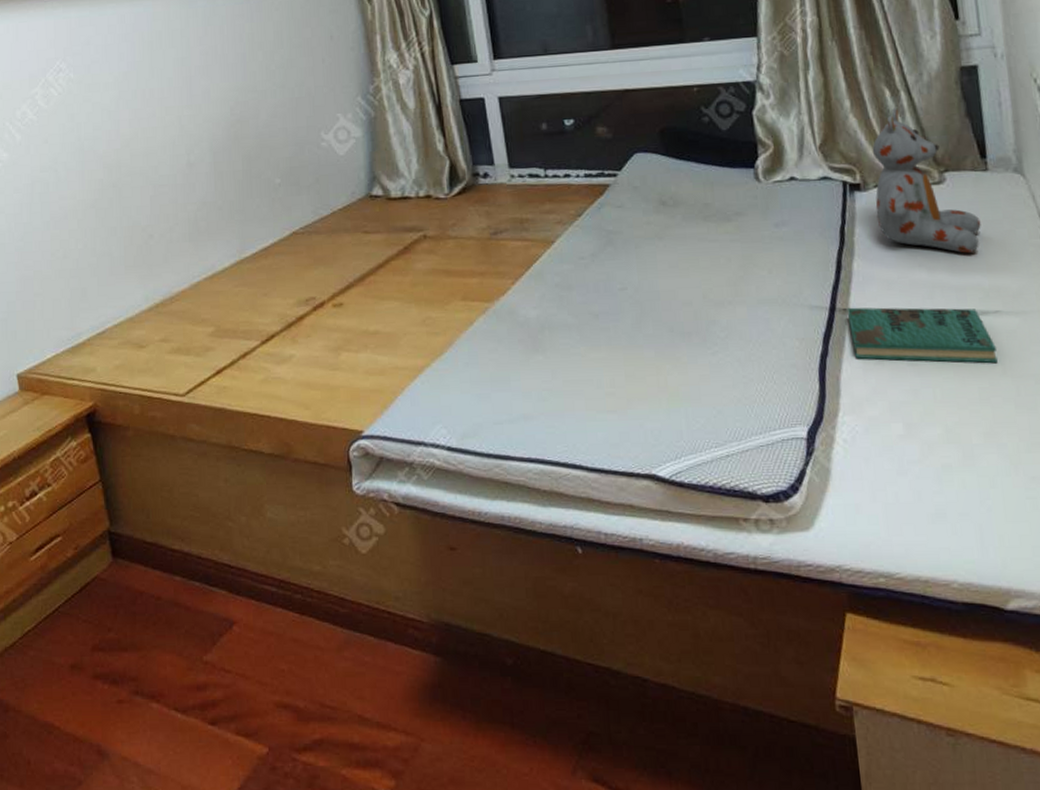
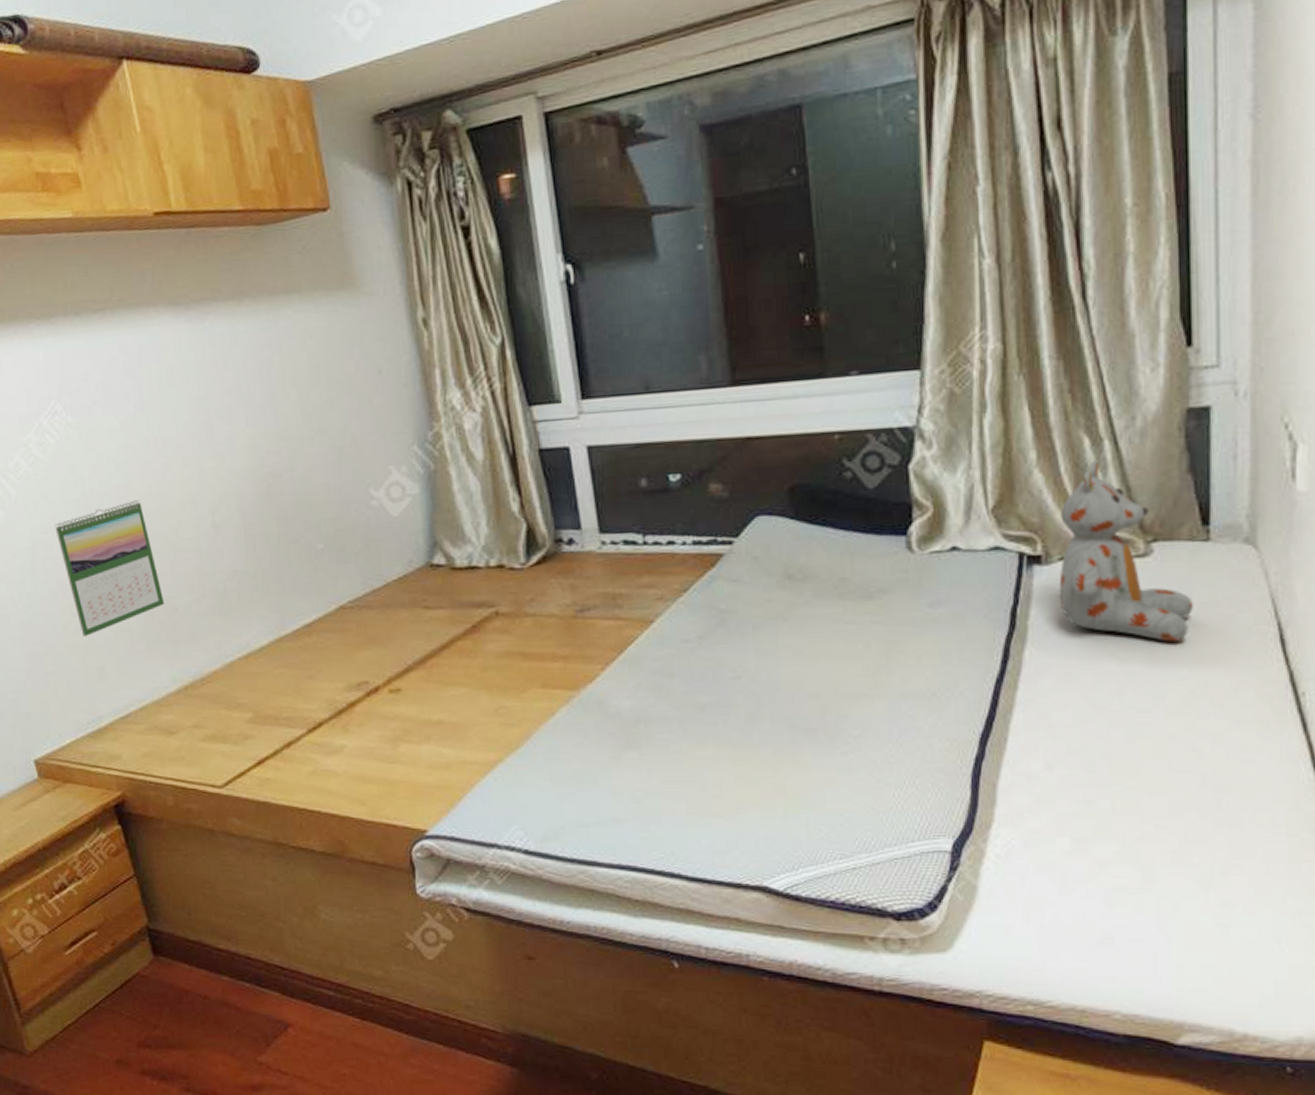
calendar: none [52,143,143,262] -> present [54,500,165,638]
book: present [846,307,998,363] -> none [1012,703,1197,771]

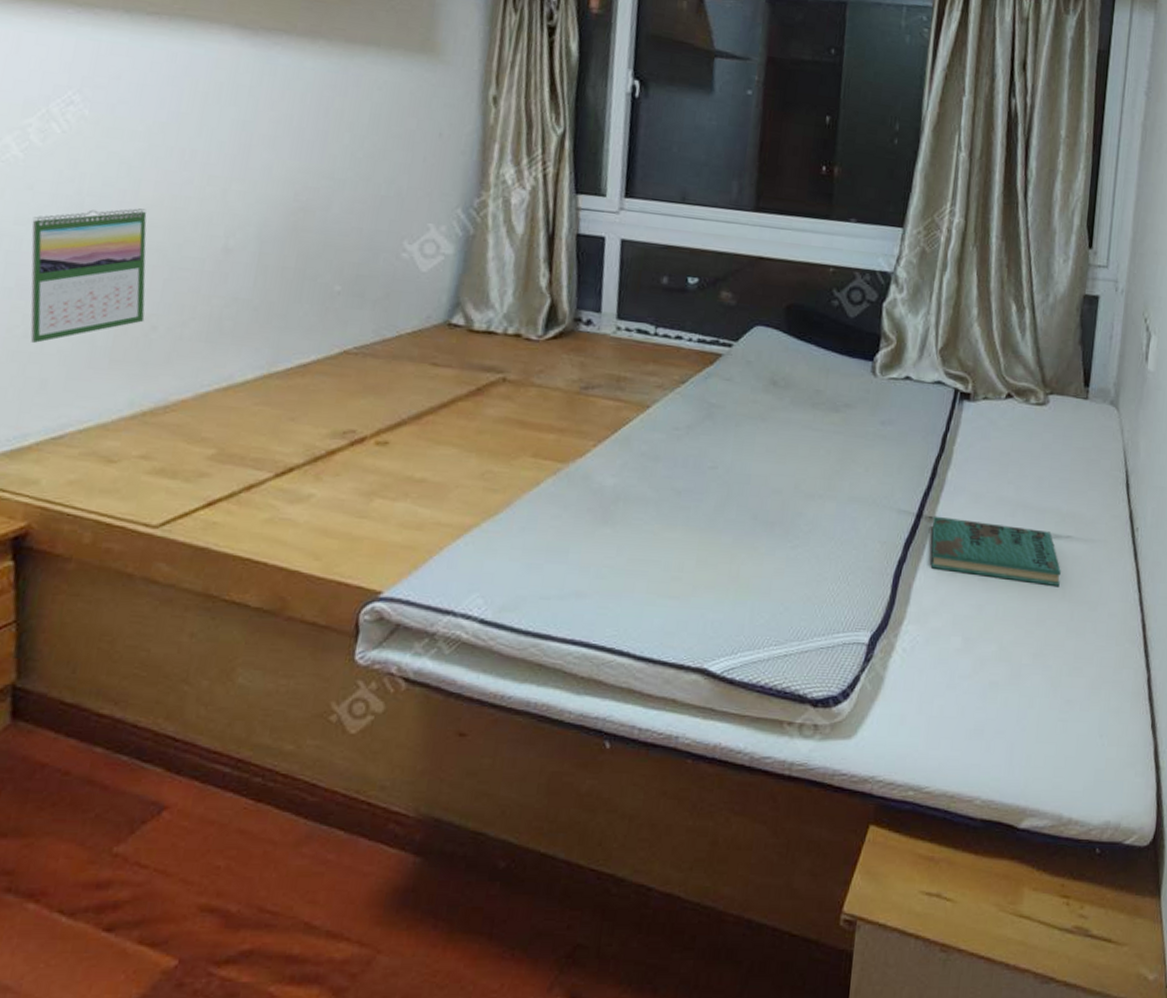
book: none [1012,703,1197,771] -> present [931,516,1061,586]
stuffed bear: present [1059,459,1193,642] -> none [979,322,1072,477]

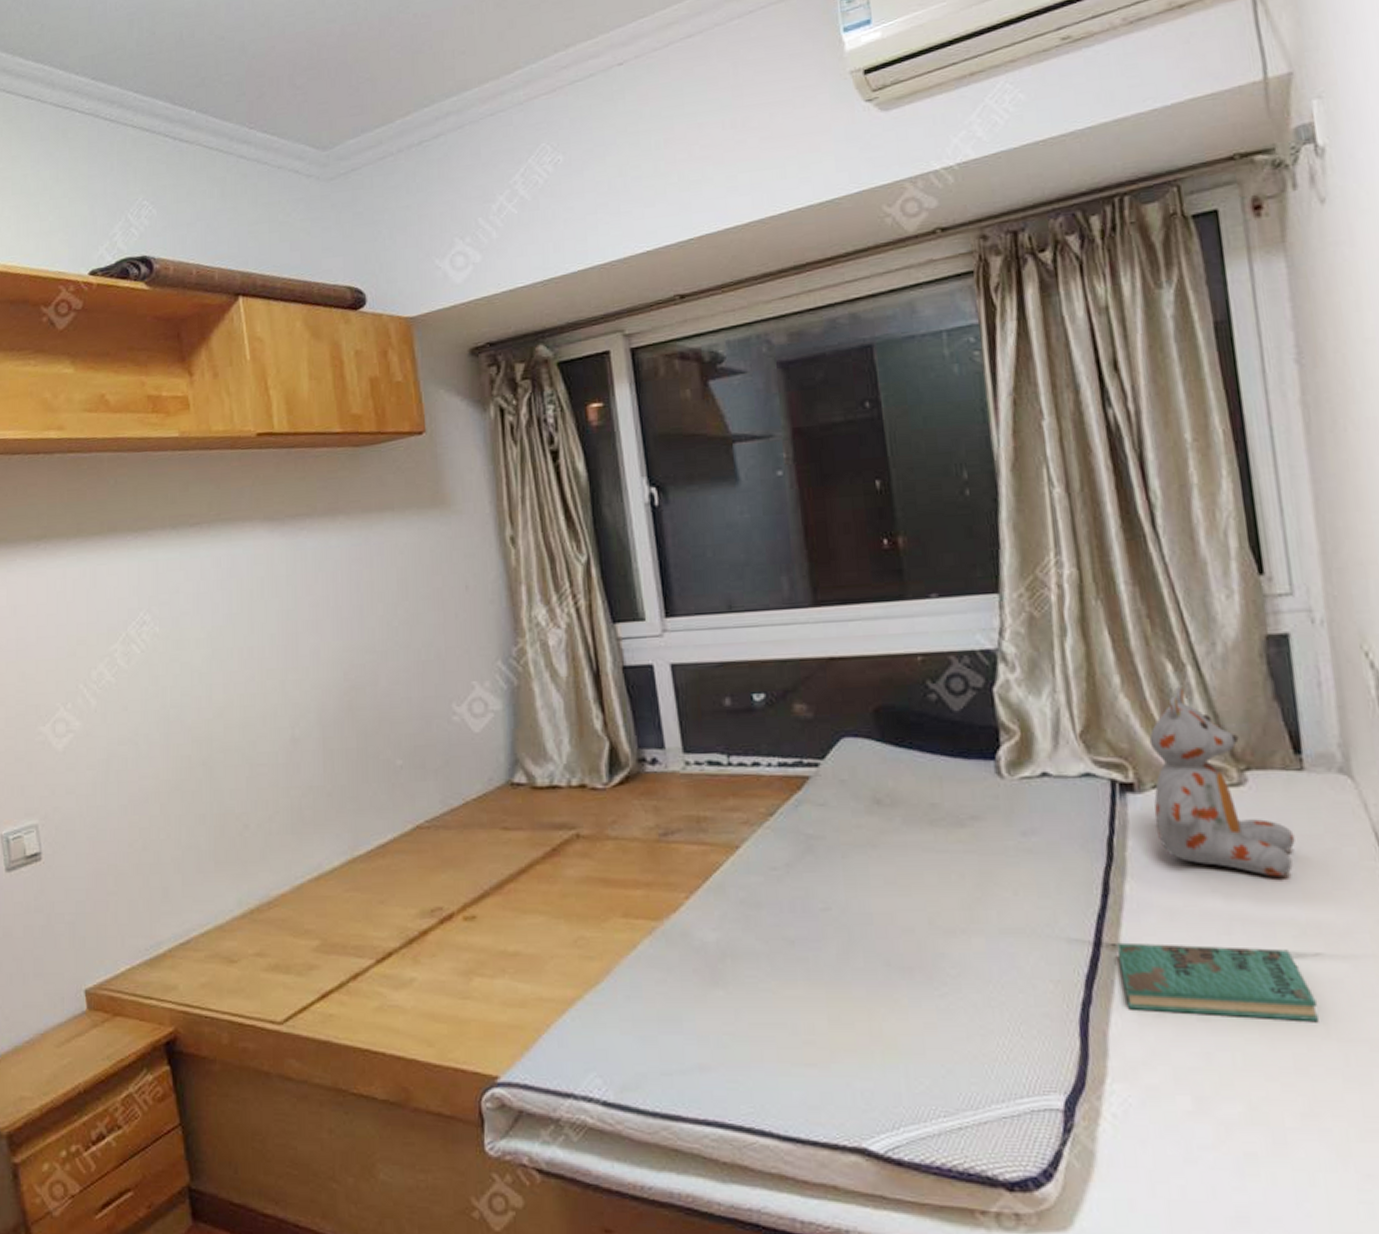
calendar: present [30,208,147,344] -> none [132,712,237,855]
stuffed bear: none [979,322,1072,477] -> present [1149,685,1295,877]

